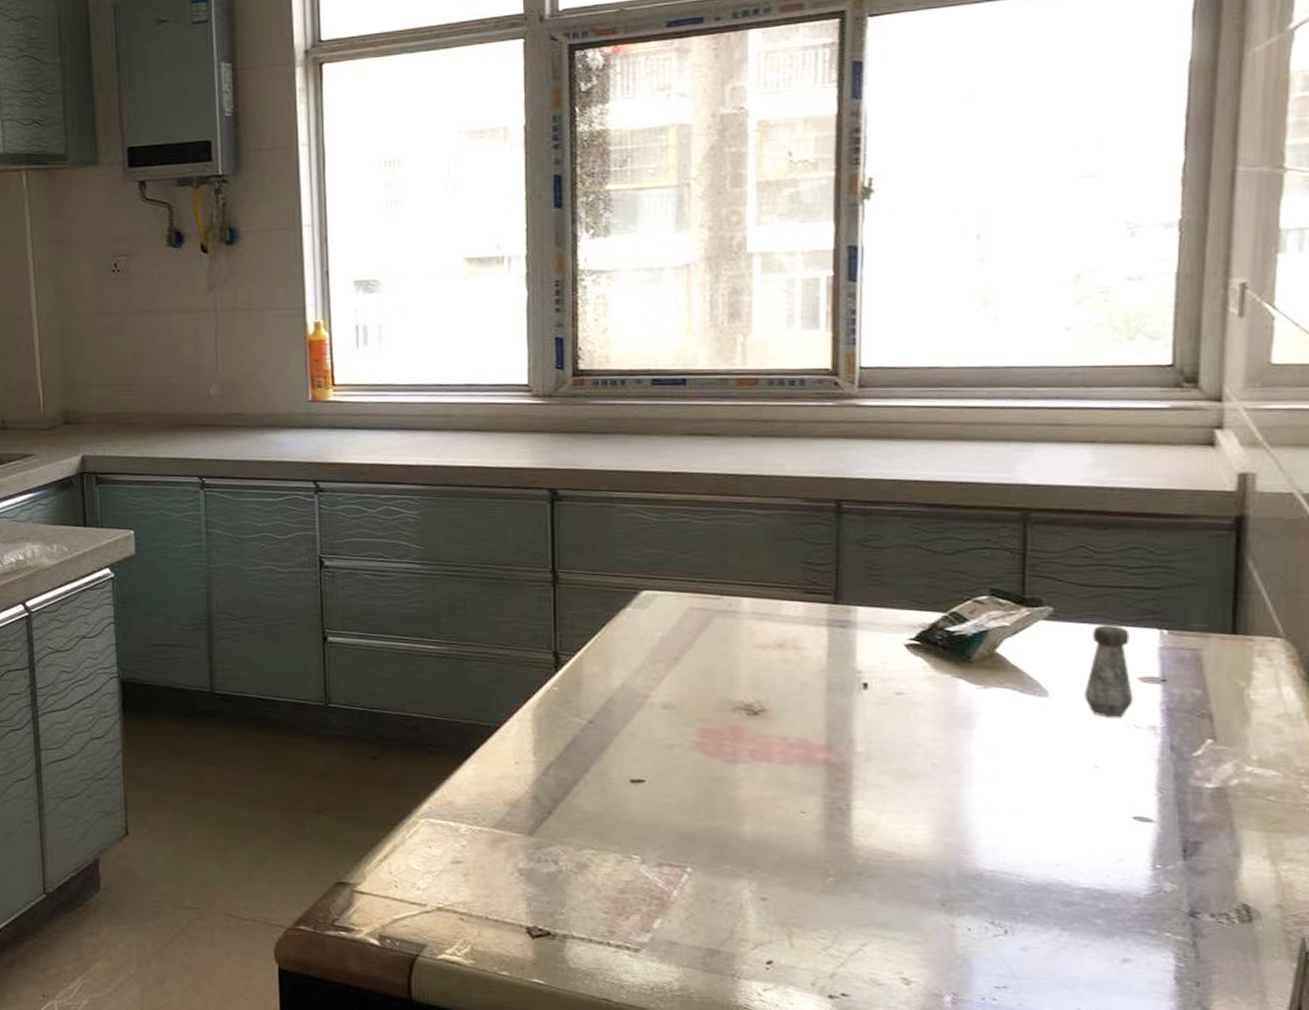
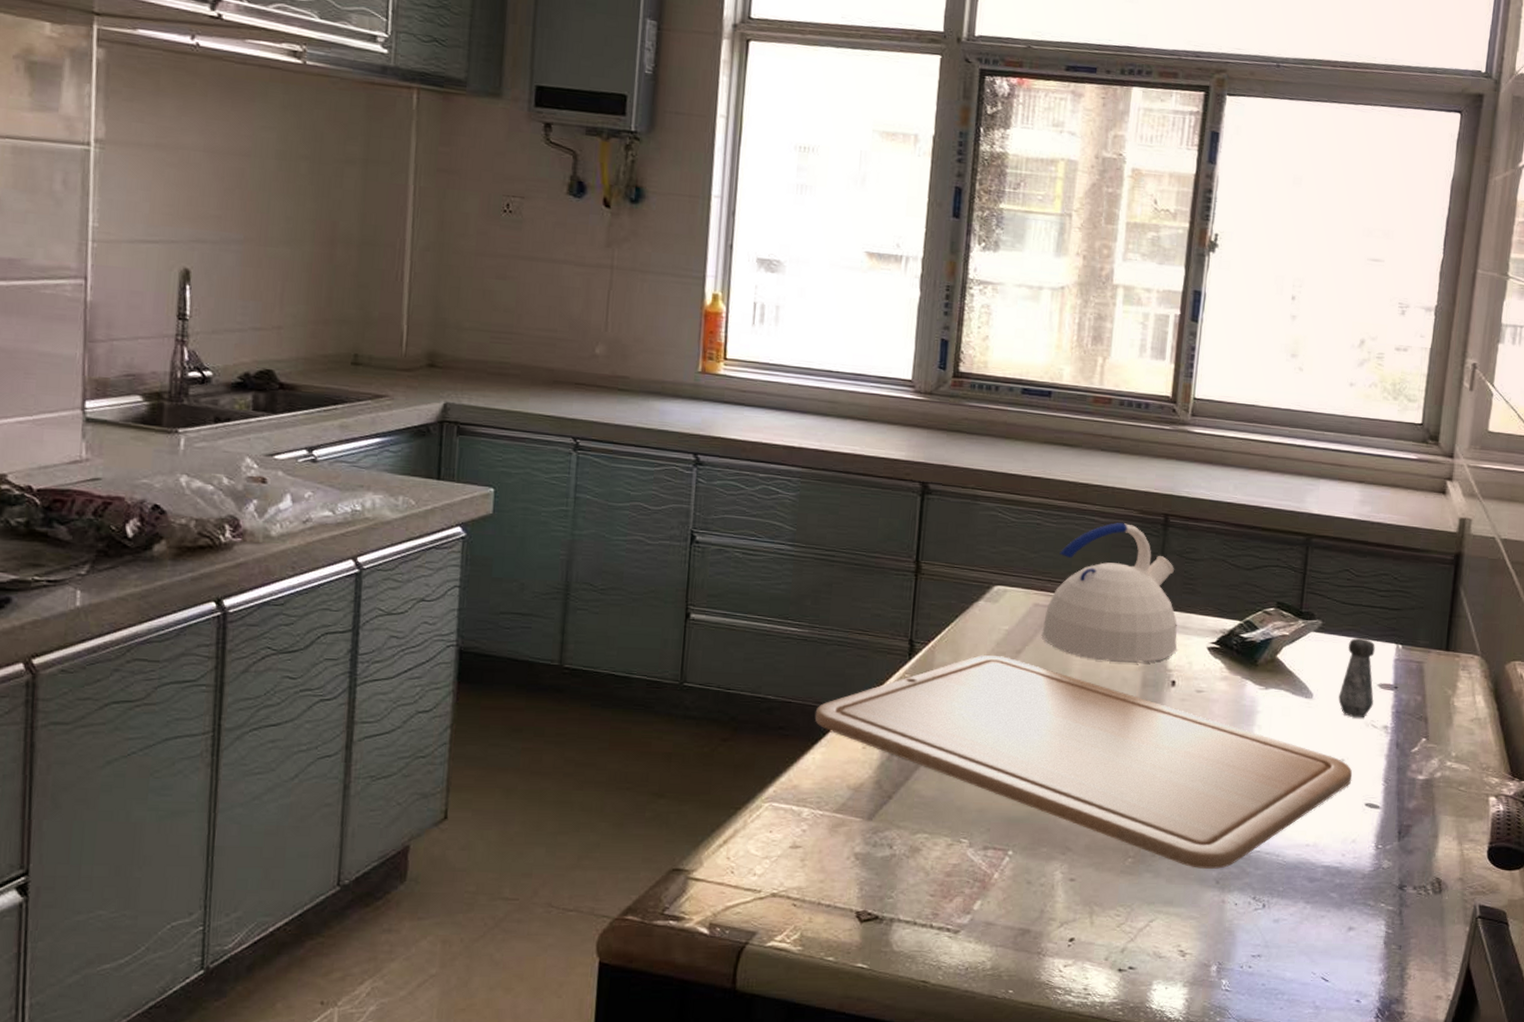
chopping board: none [462,664,1112,890] -> present [814,655,1353,869]
kettle: none [701,512,867,665] -> present [1041,522,1178,663]

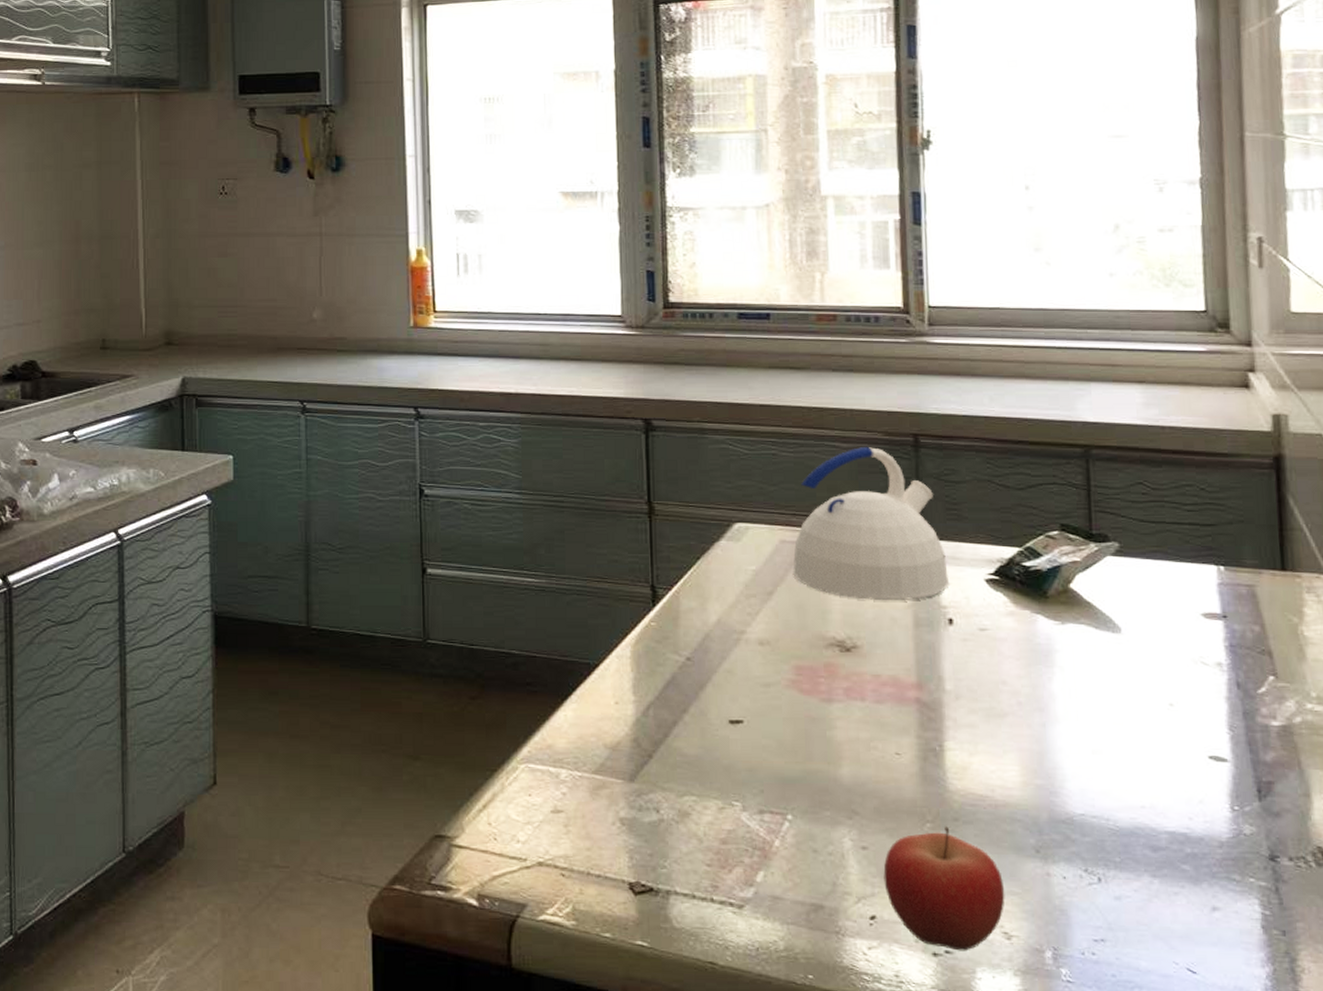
chopping board: present [814,655,1353,869] -> none [561,599,1187,835]
fruit: none [1085,861,1186,967] -> present [883,827,1005,951]
salt shaker: present [1338,638,1375,718] -> none [1153,561,1199,655]

